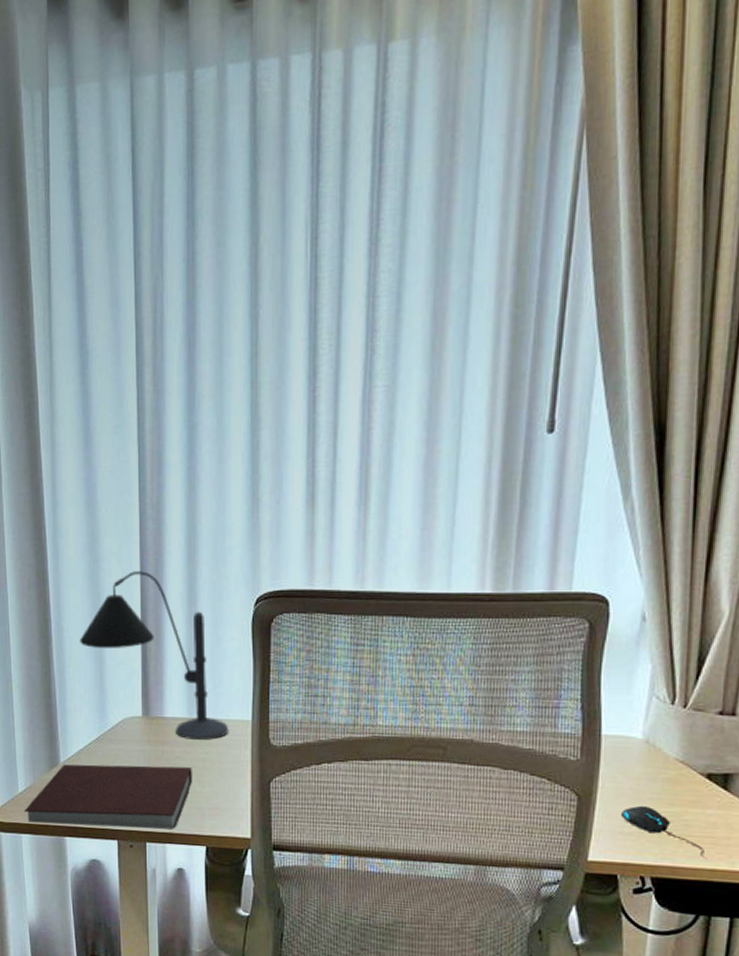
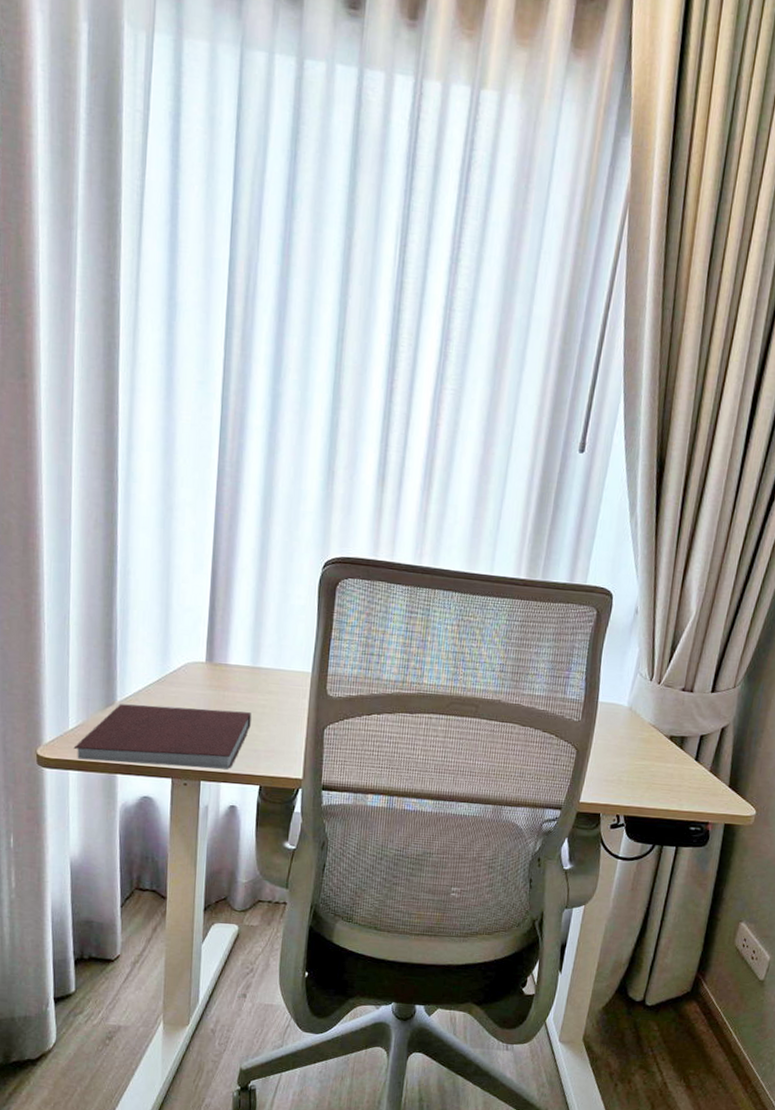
desk lamp: present [80,571,228,740] -> none [147,524,289,688]
mouse: present [620,805,707,860] -> none [606,759,665,802]

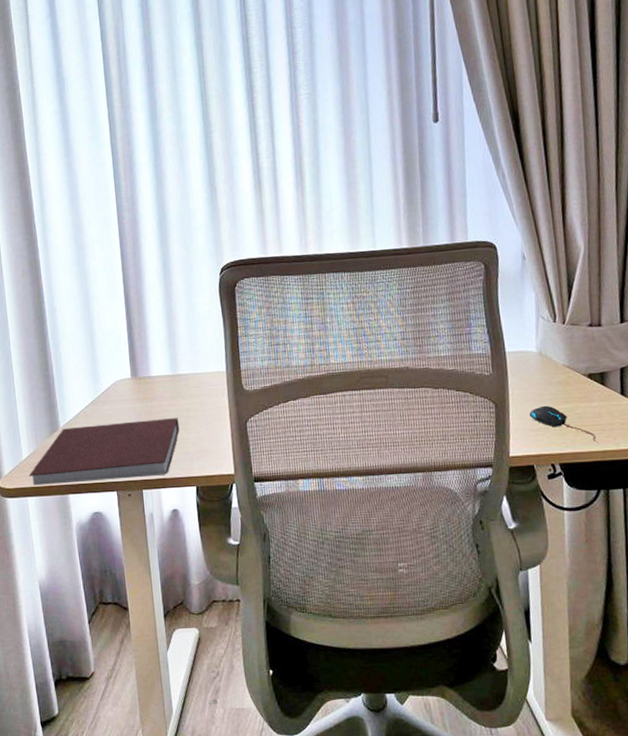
mouse: none [606,759,665,802] -> present [529,405,599,444]

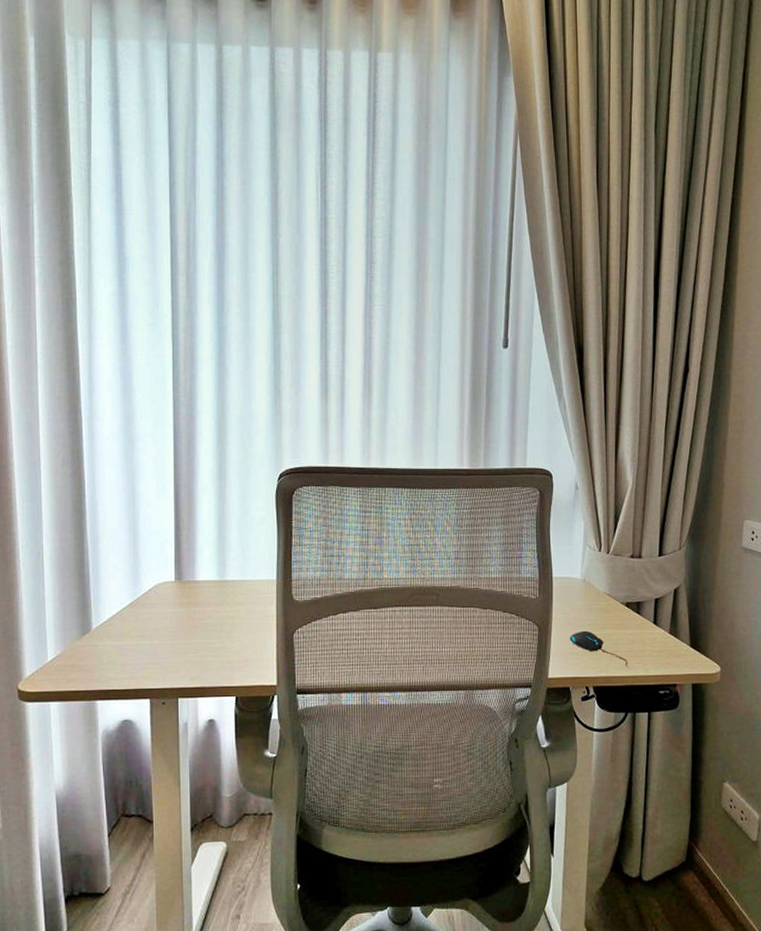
notebook: present [29,418,180,485] -> none [53,625,223,690]

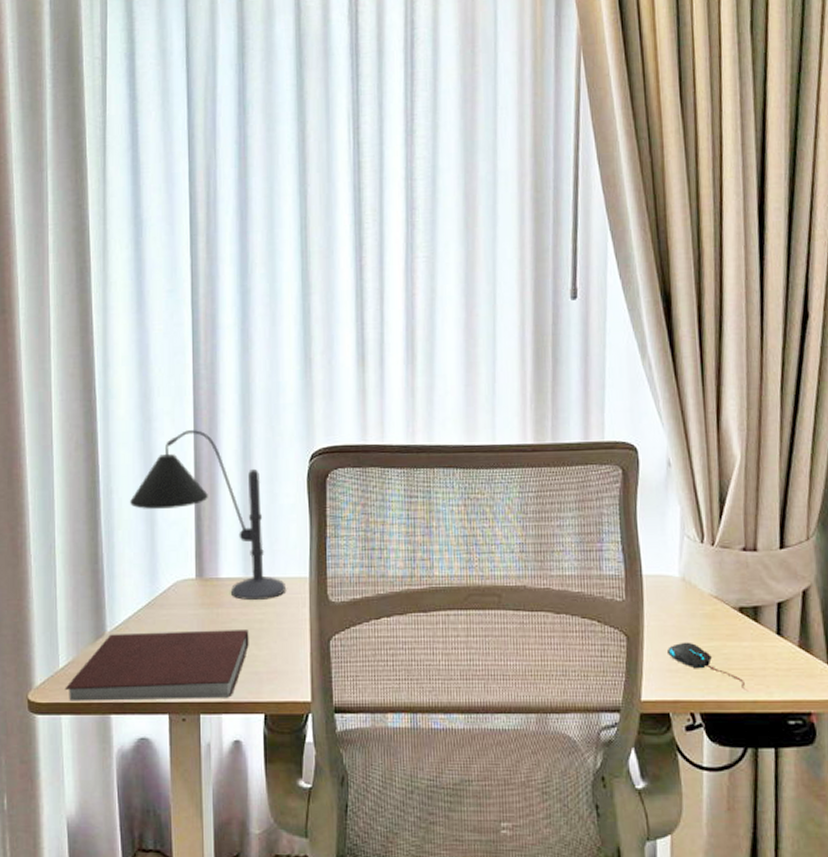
notebook: none [53,625,223,690] -> present [65,630,249,701]
desk lamp: none [114,450,255,599] -> present [130,430,285,600]

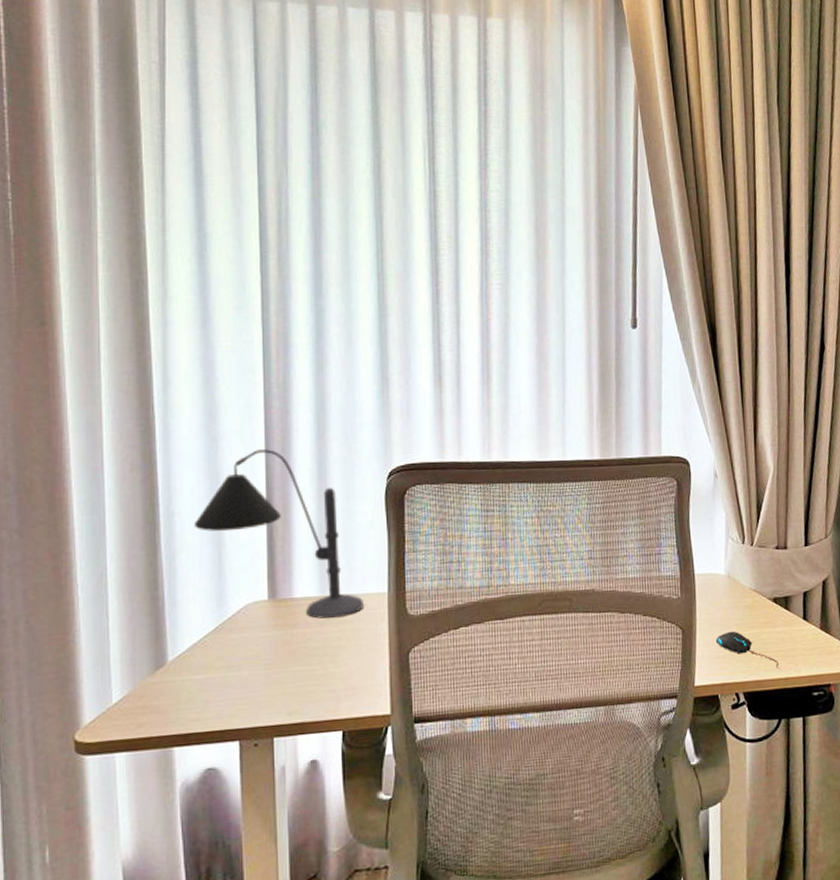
notebook: present [65,630,249,701] -> none [119,648,326,738]

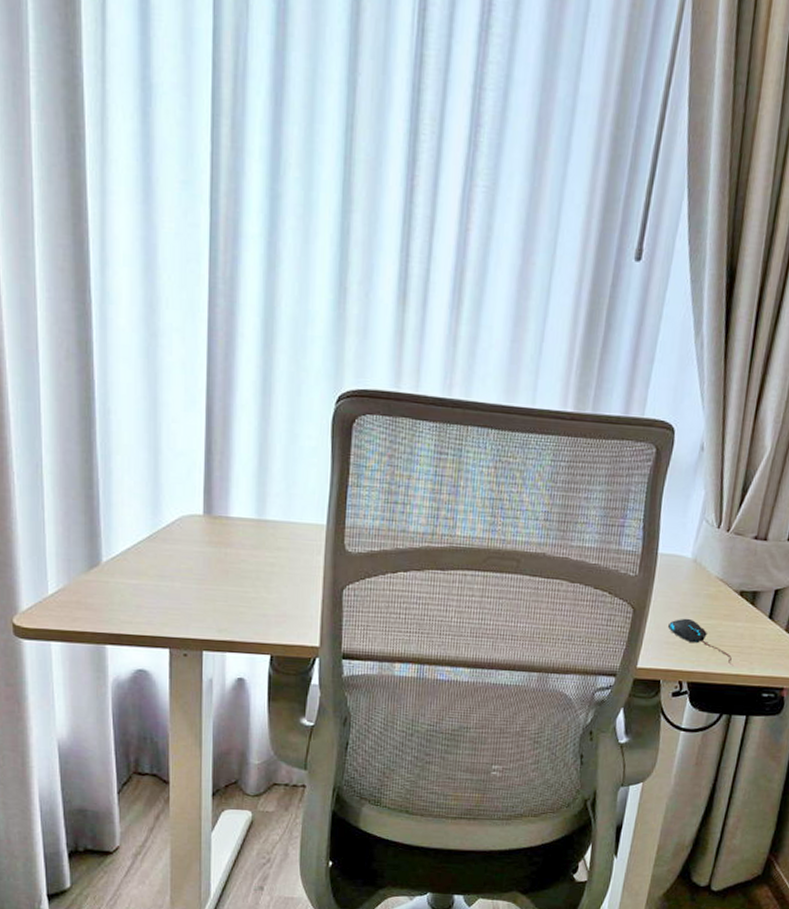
desk lamp: present [194,449,363,619] -> none [131,352,301,544]

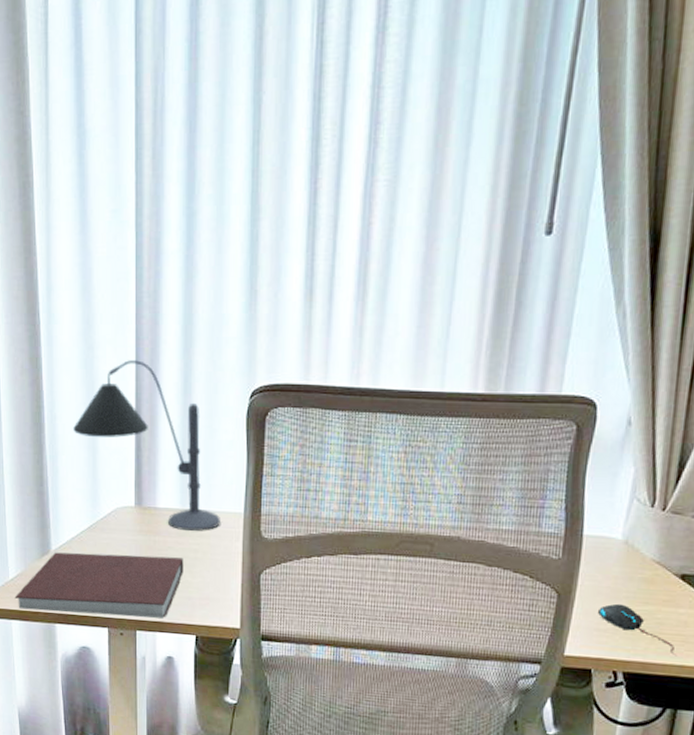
notebook: none [55,564,259,637] -> present [14,552,184,618]
desk lamp: none [131,352,301,544] -> present [73,360,220,531]

